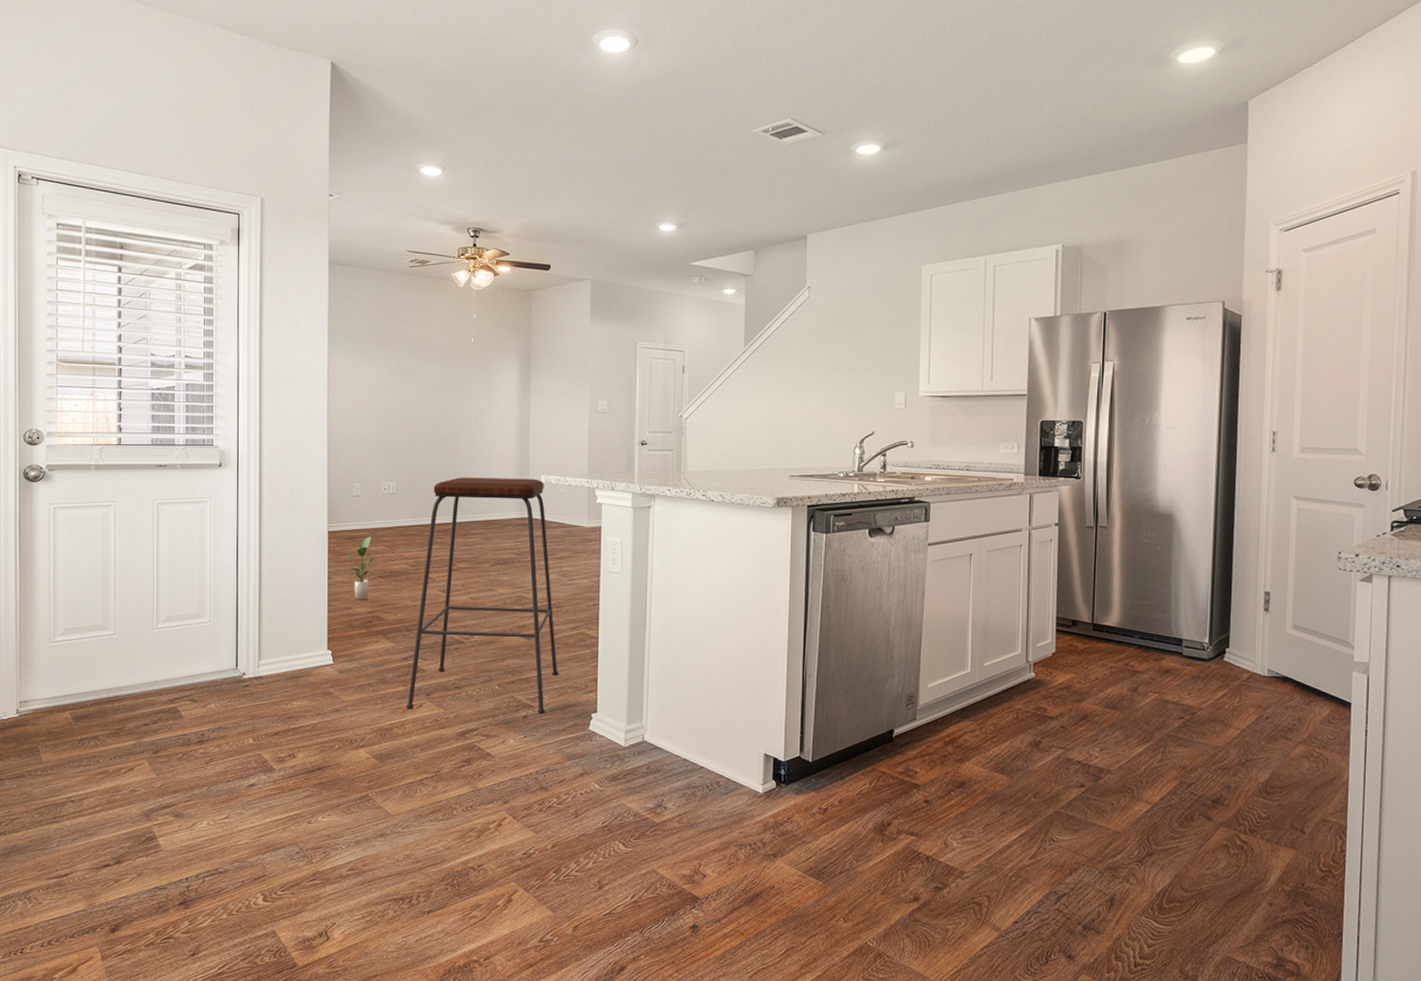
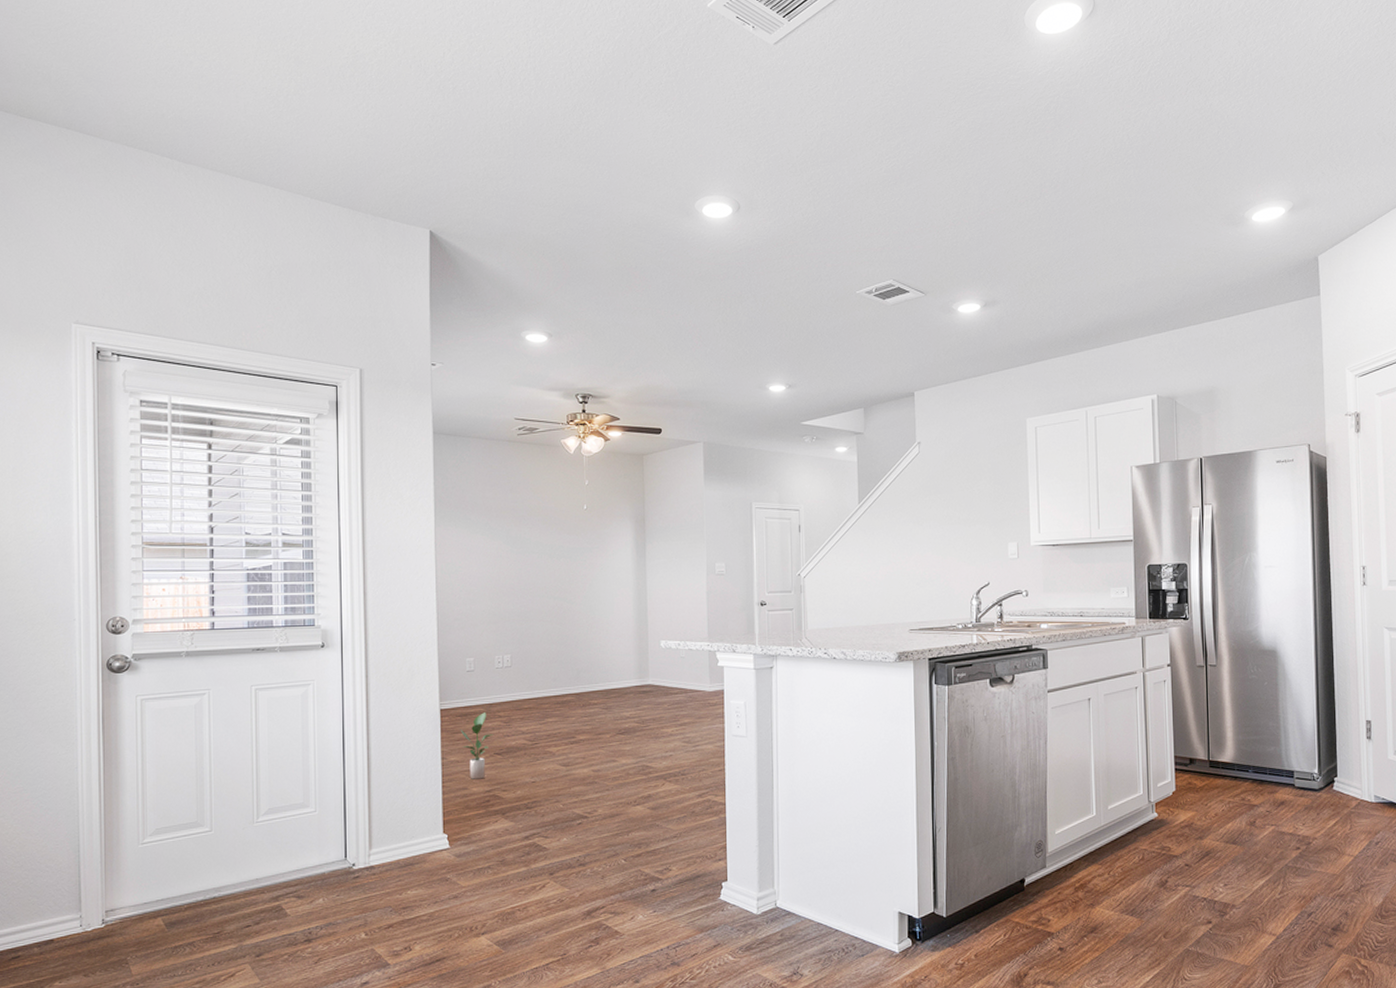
bar stool: present [406,477,558,714] -> none [528,644,686,891]

